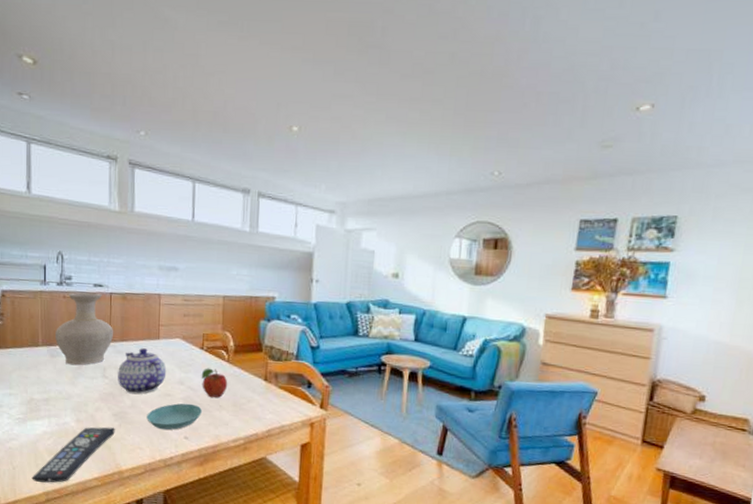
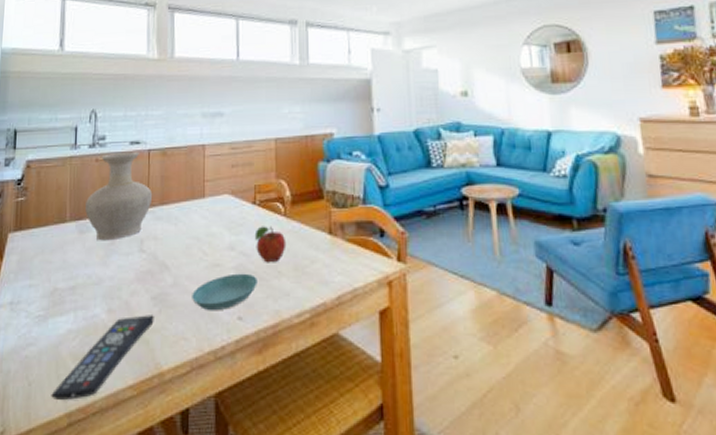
teapot: present [118,348,167,395] -> none [157,210,214,269]

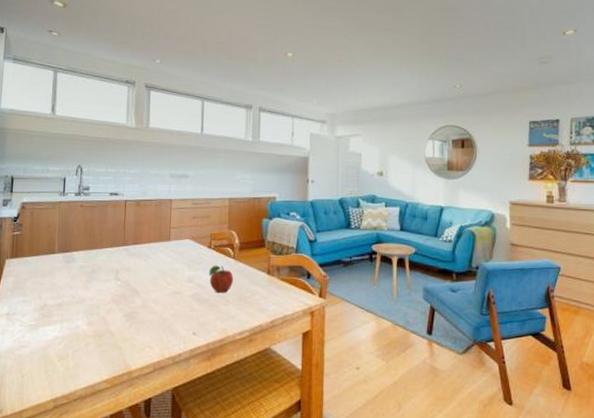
remote control: present [51,315,154,400] -> none [40,328,126,389]
vase: present [85,151,153,241] -> none [71,201,128,270]
saucer: present [192,273,257,311] -> none [157,300,209,328]

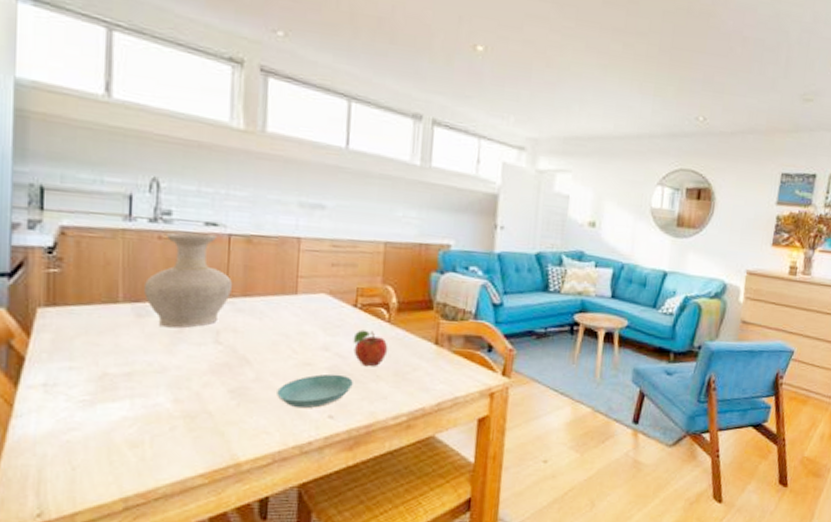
vase: none [71,201,128,270] -> present [144,232,233,328]
saucer: none [157,300,209,328] -> present [277,373,353,409]

